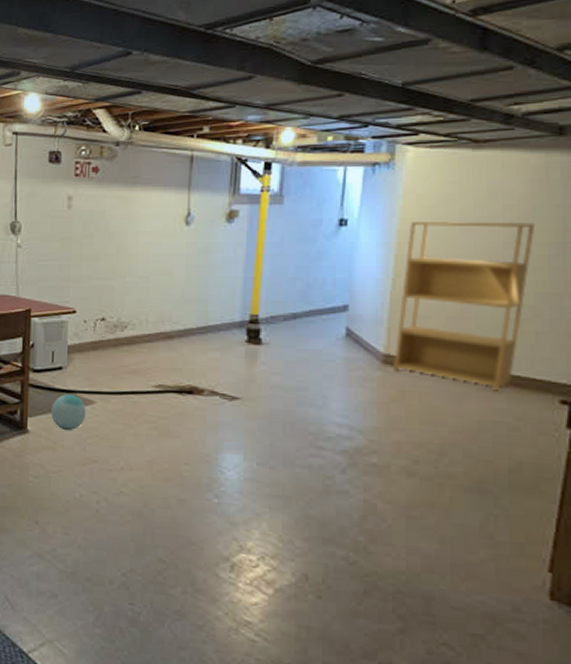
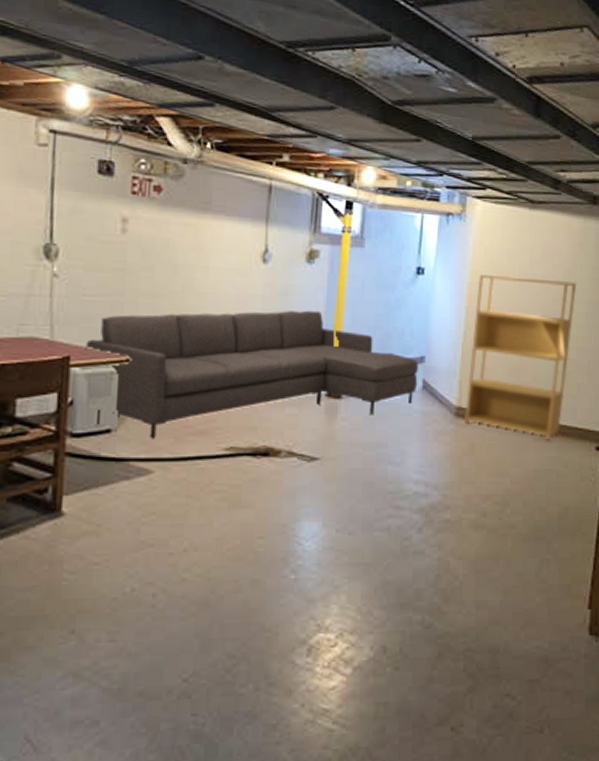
sofa: none [42,265,341,376] -> present [85,310,418,439]
ball: present [51,394,87,431] -> none [95,463,142,510]

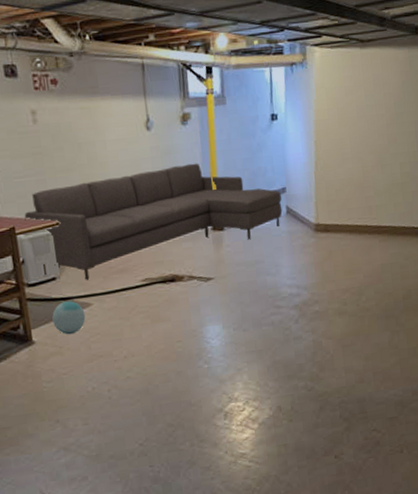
ball: none [95,463,142,510] -> present [52,301,86,335]
bookshelf: present [465,275,577,441] -> none [322,106,406,241]

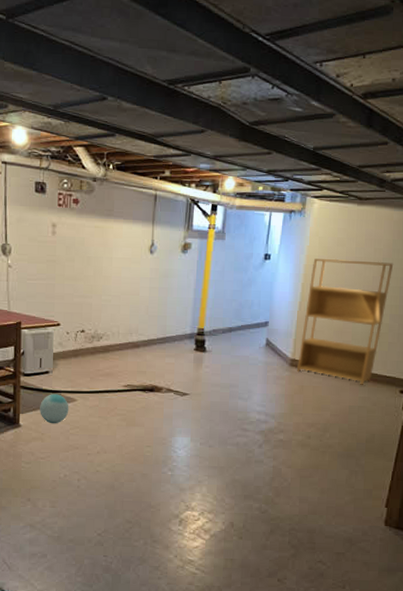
sofa: present [24,163,283,280] -> none [31,288,263,378]
bookshelf: none [322,106,406,241] -> present [297,258,394,385]

